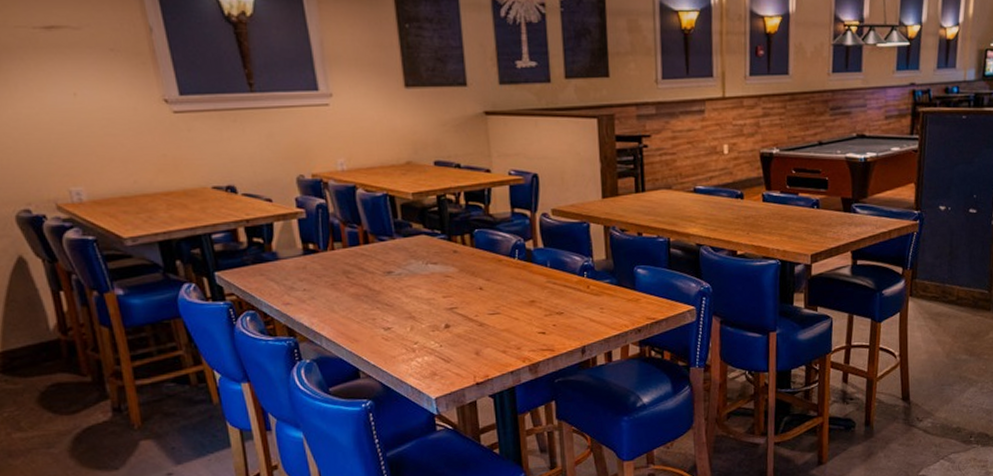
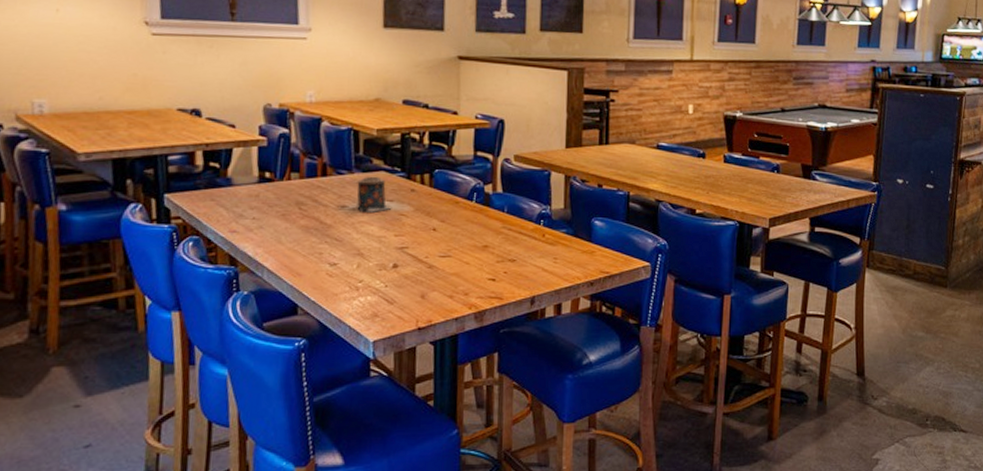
candle: none [399,240,437,277] -> present [357,176,392,212]

